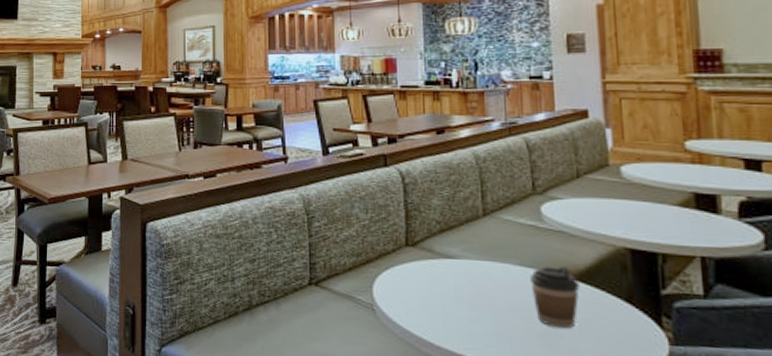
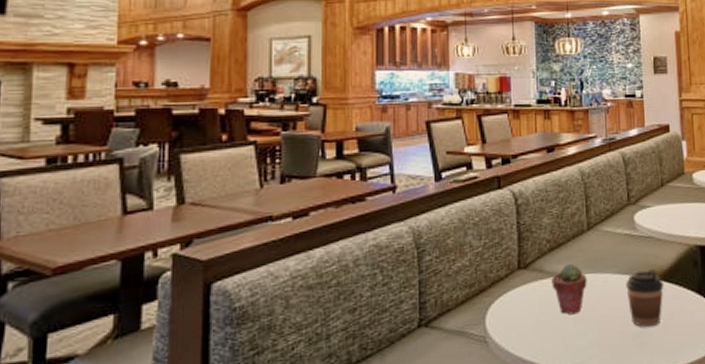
potted succulent: none [442,248,483,300] -> present [551,263,587,315]

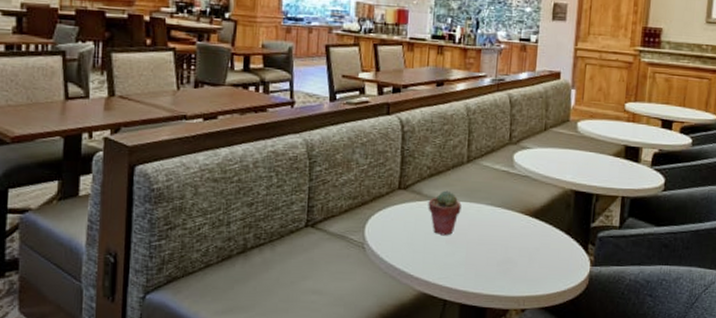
coffee cup: present [626,269,664,328] -> none [497,206,534,257]

